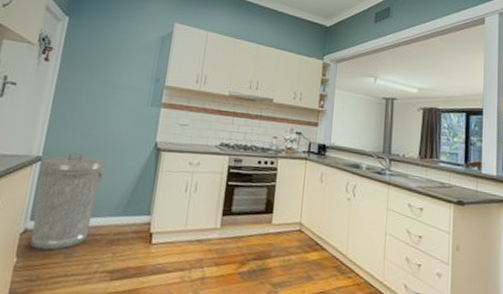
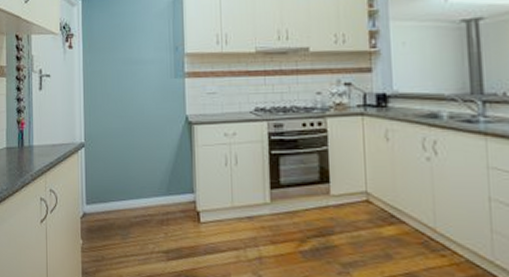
trash can: present [30,152,105,251] -> none [84,135,142,232]

